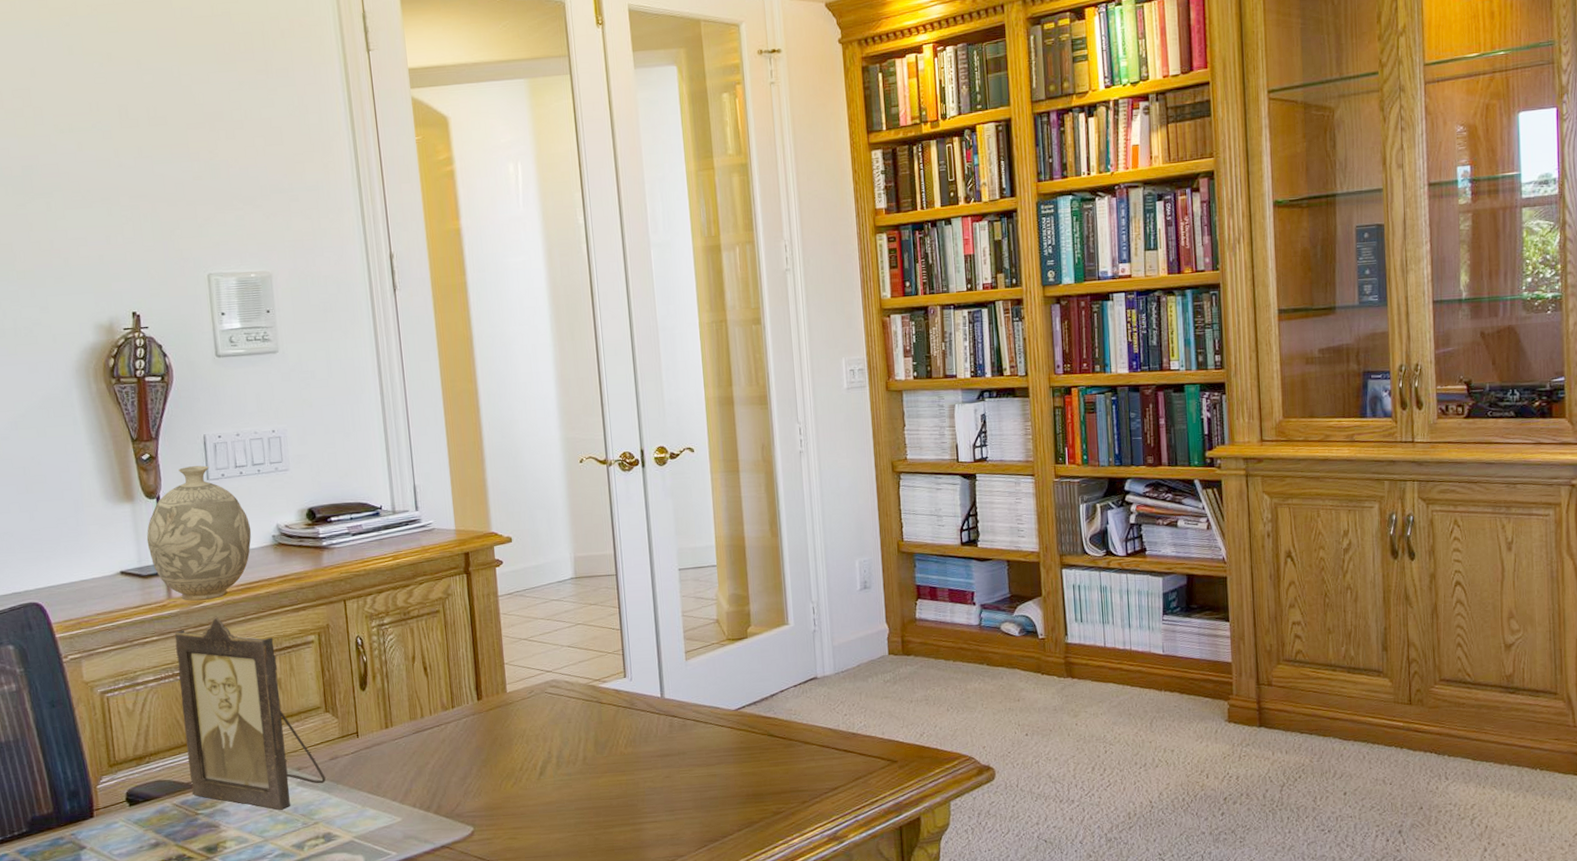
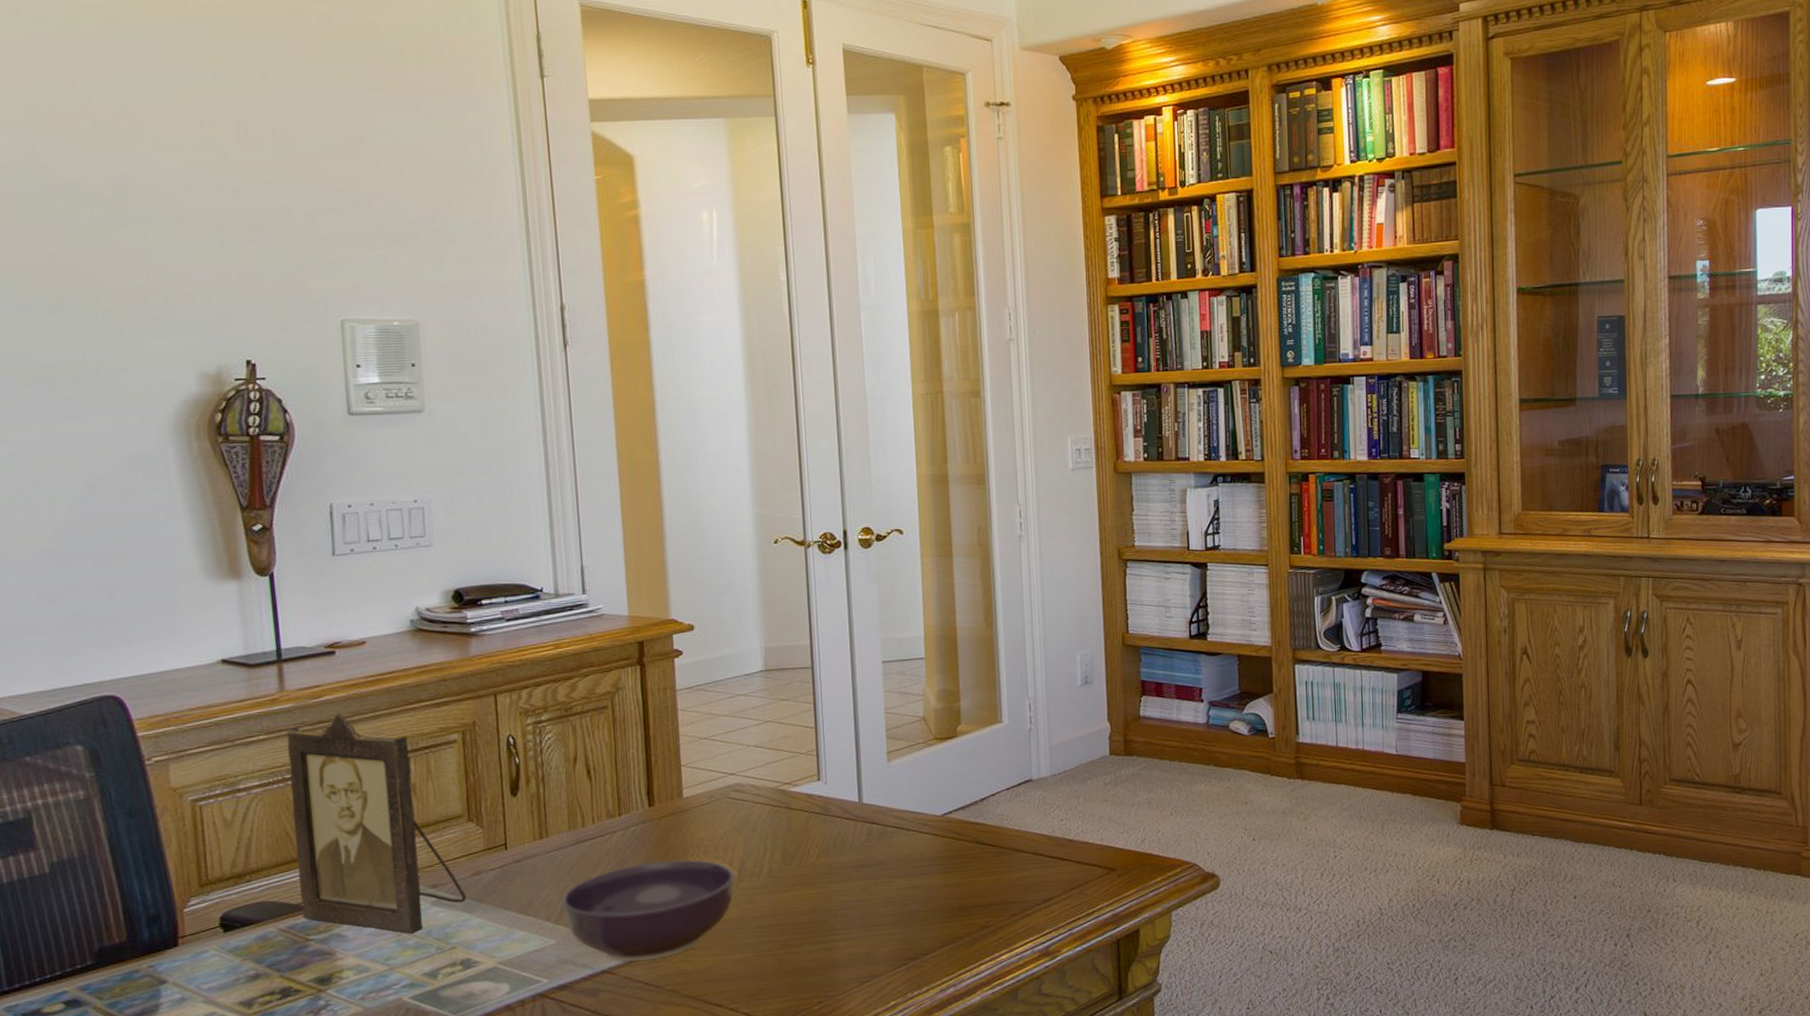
decorative vase: present [146,465,252,601] -> none [255,539,385,694]
bowl: none [405,747,554,838] -> present [561,859,736,962]

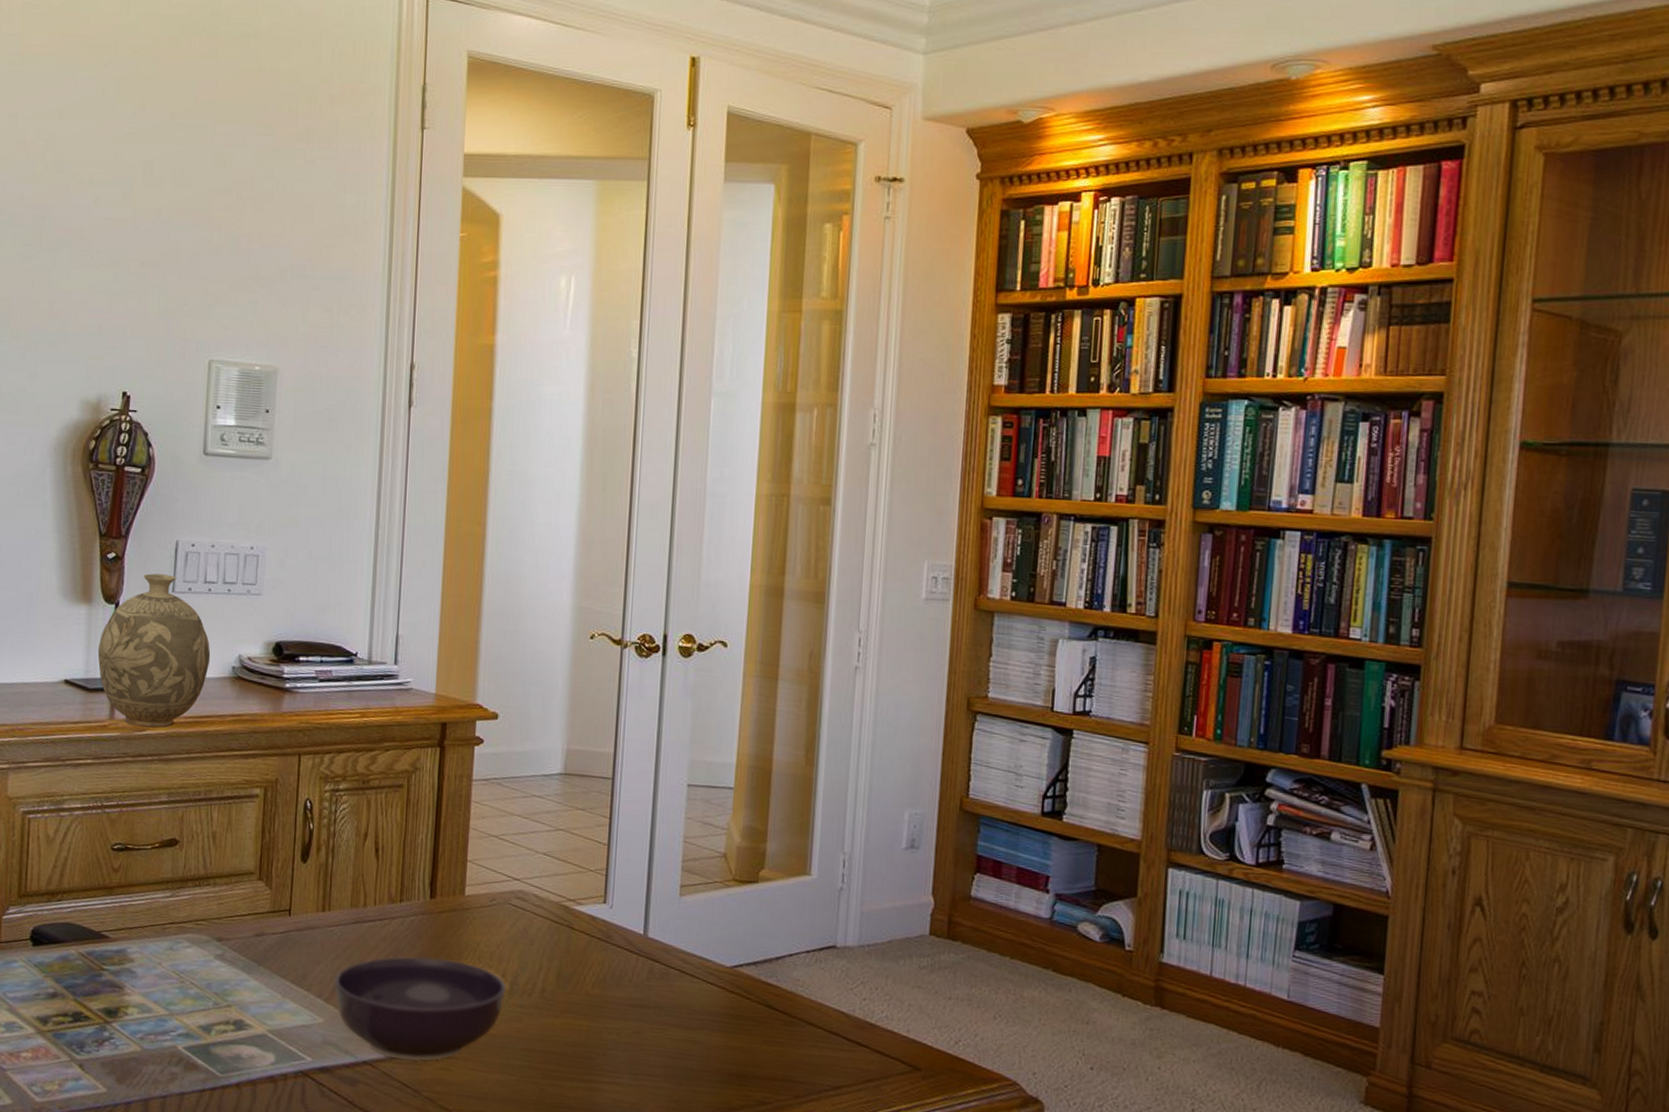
decorative vase: none [255,539,385,694] -> present [97,573,211,728]
photo frame: present [286,711,466,935] -> none [100,747,247,984]

